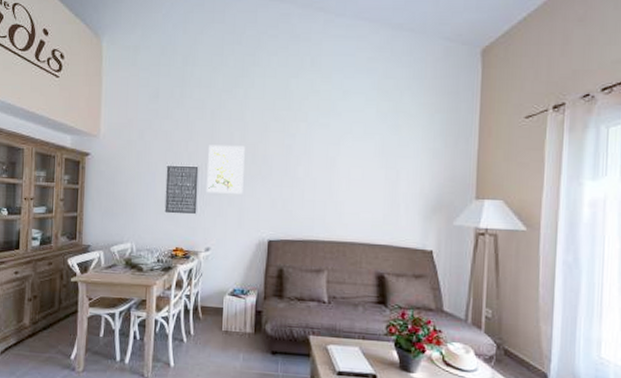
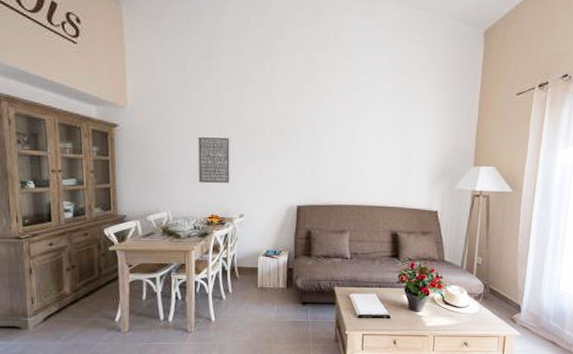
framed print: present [206,145,245,194] -> none [237,116,273,164]

